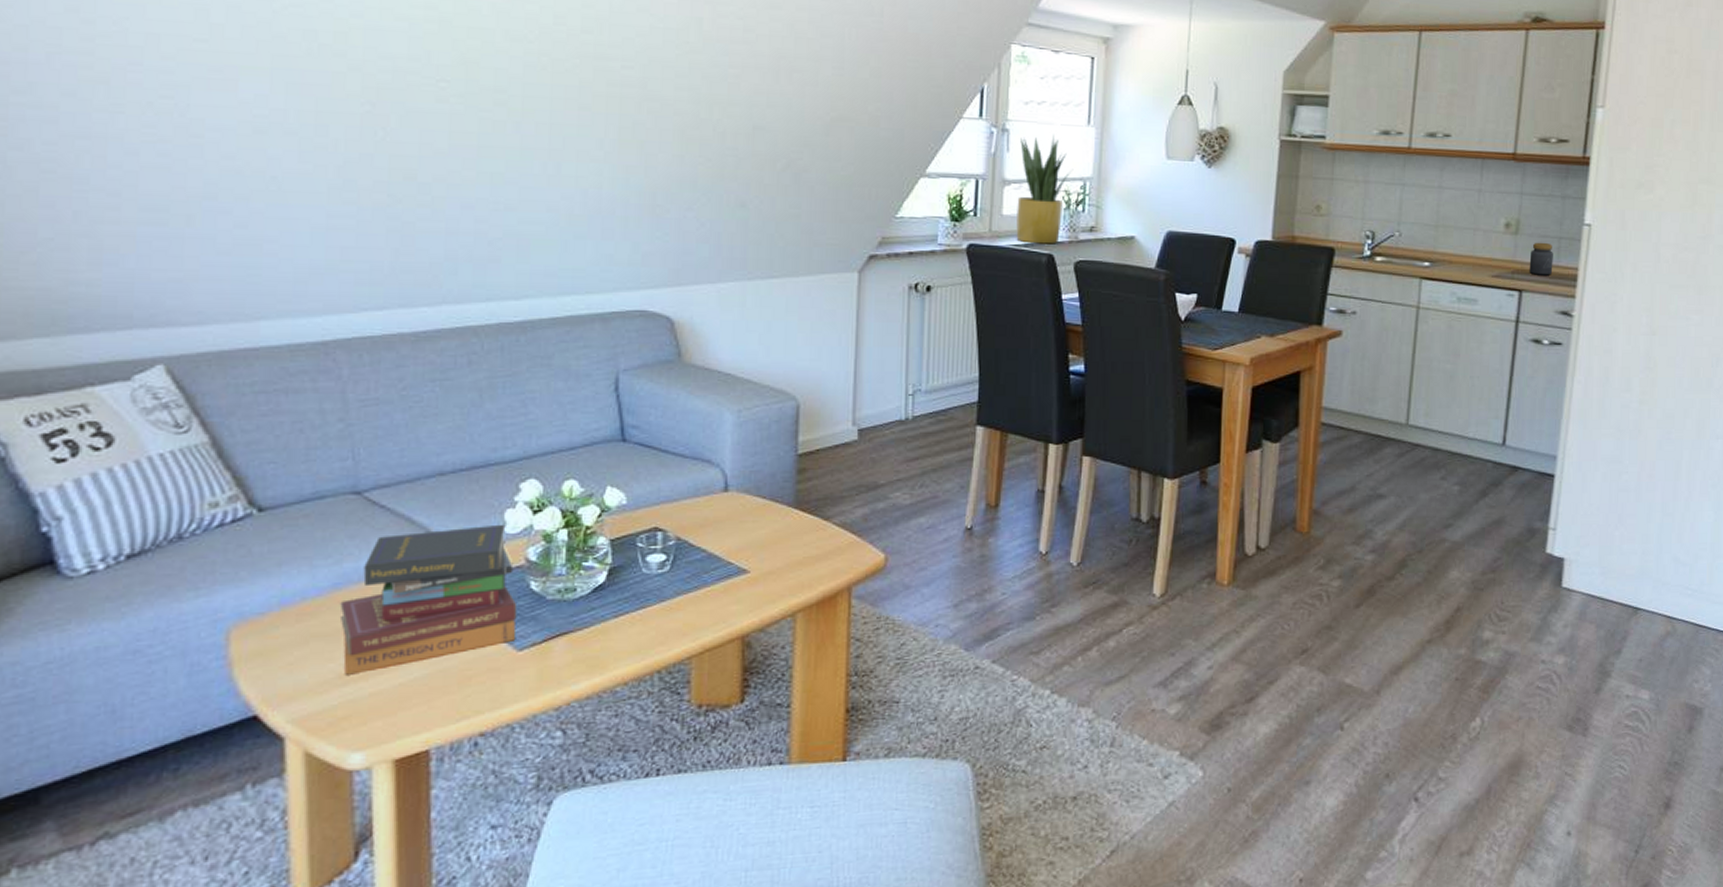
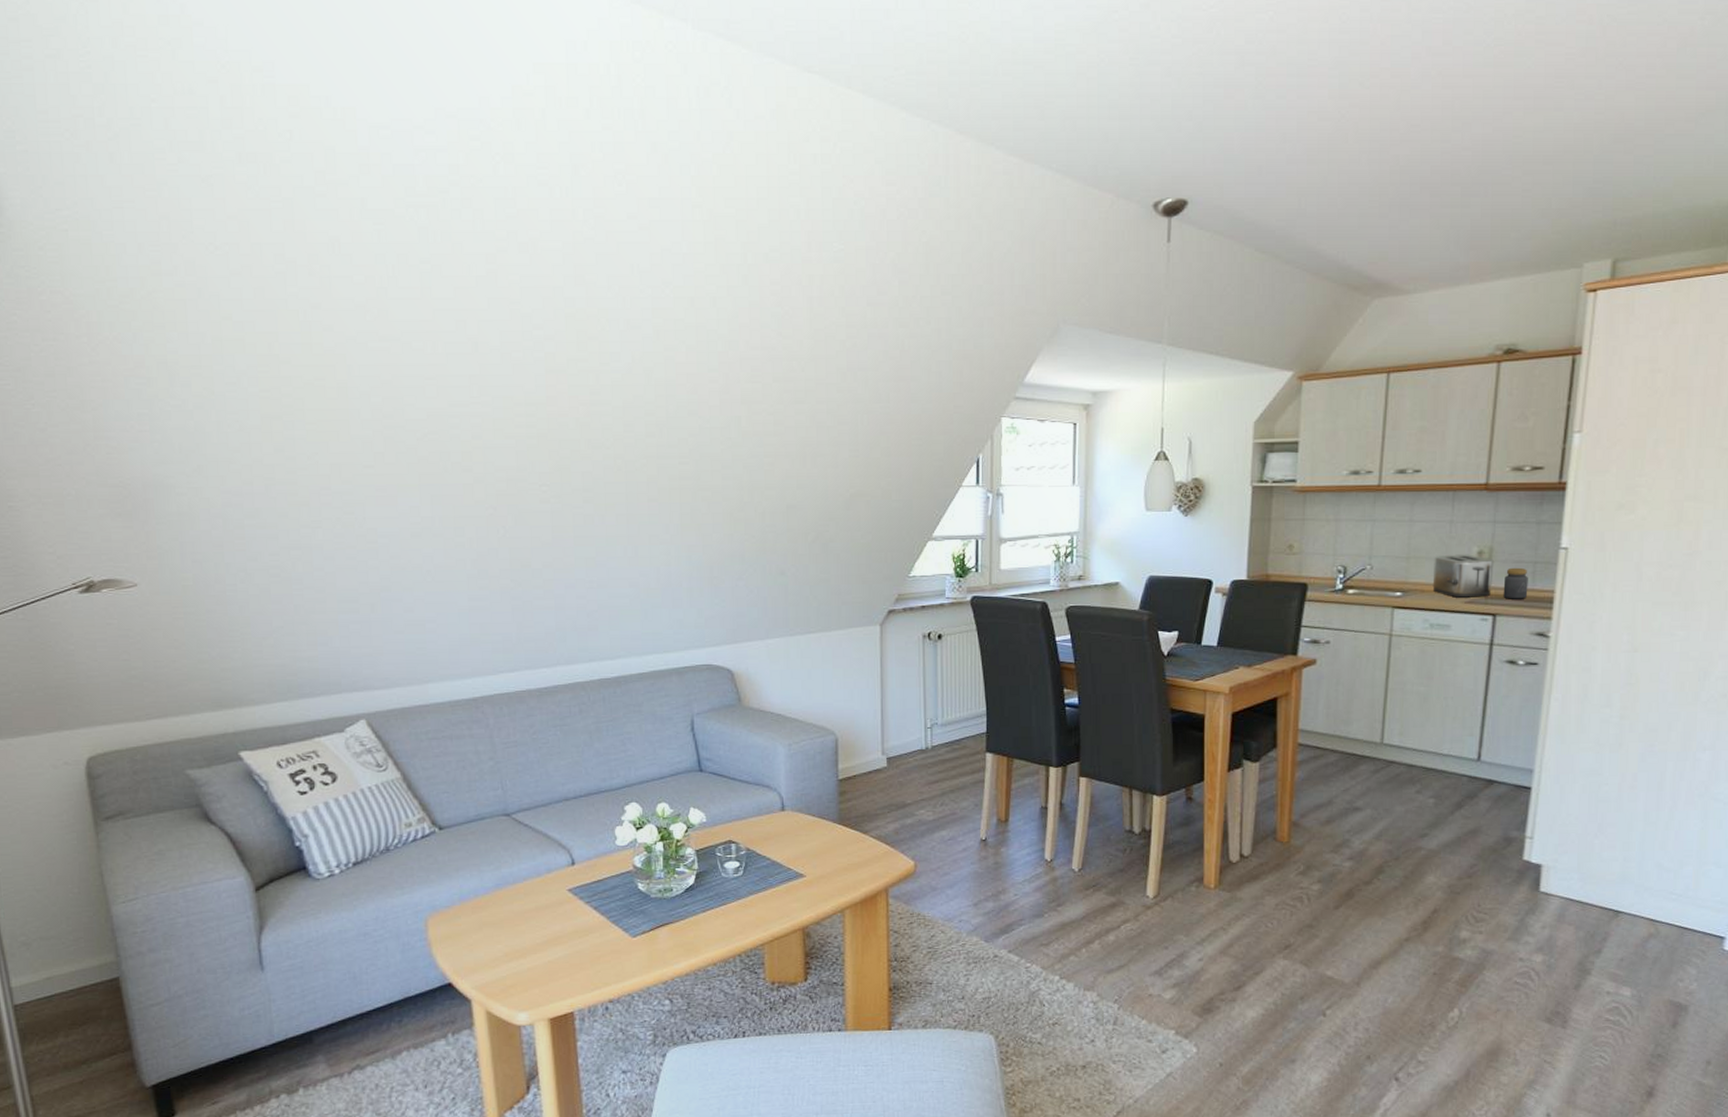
books: present [340,524,517,675] -> none [501,838,631,954]
planter: present [1016,135,1074,244] -> none [1013,496,1062,593]
toaster: none [1460,225,1520,271] -> present [1432,554,1494,598]

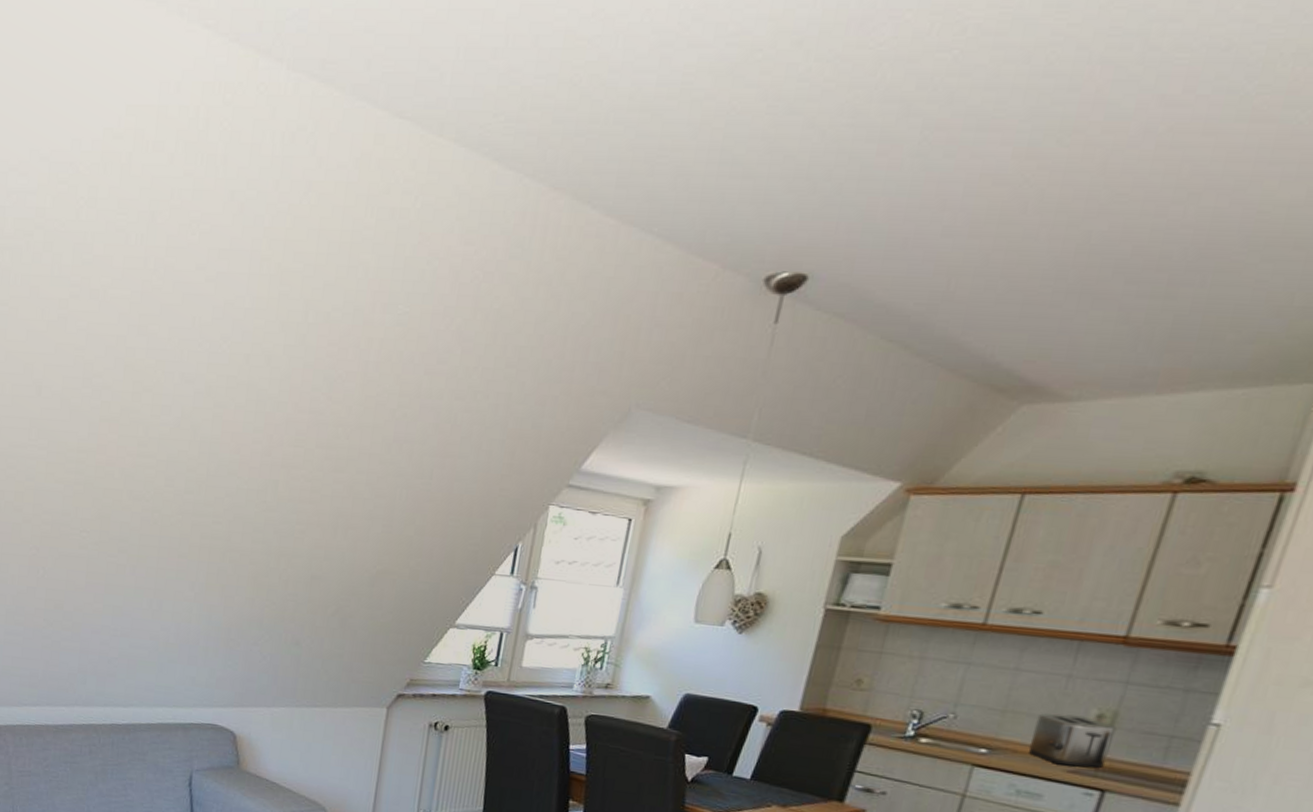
jar: present [1503,567,1528,599] -> none [1119,738,1159,778]

